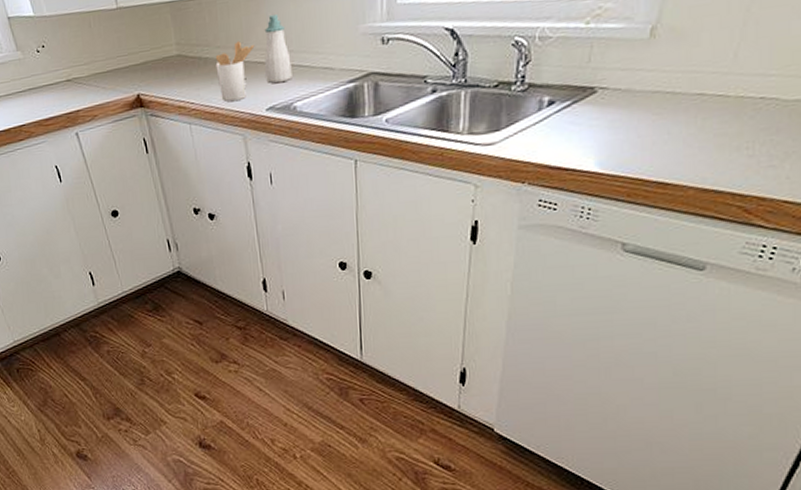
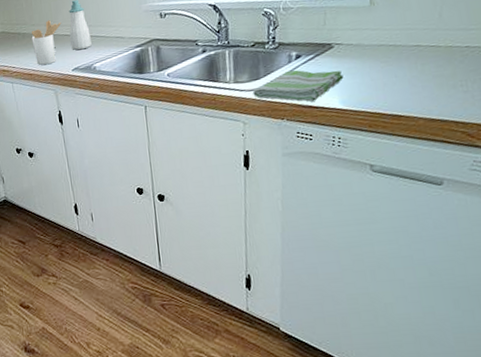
dish towel: none [490,120,604,162] -> present [253,70,344,102]

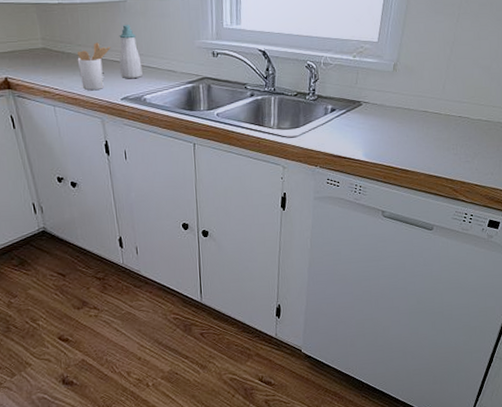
dish towel: present [253,70,344,102] -> none [293,122,368,152]

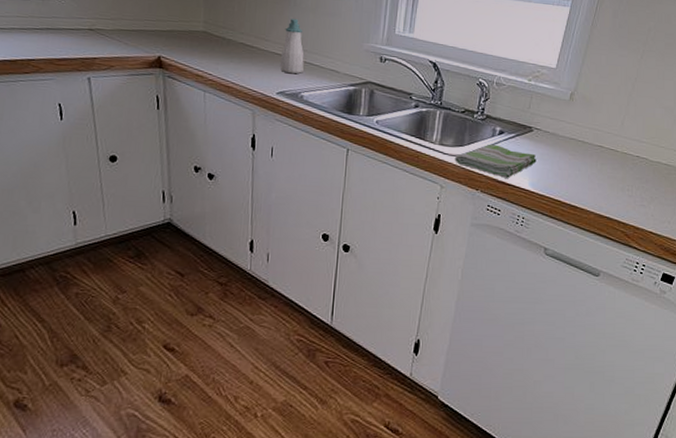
utensil holder: present [77,42,111,91] -> none [237,32,275,81]
dish towel: none [293,122,368,152] -> present [455,144,537,178]

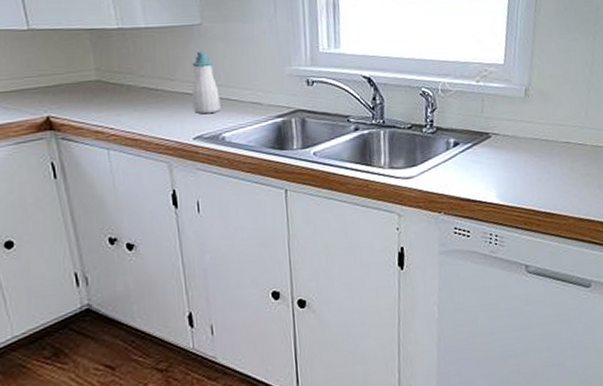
dish towel: present [455,144,537,178] -> none [409,158,501,195]

